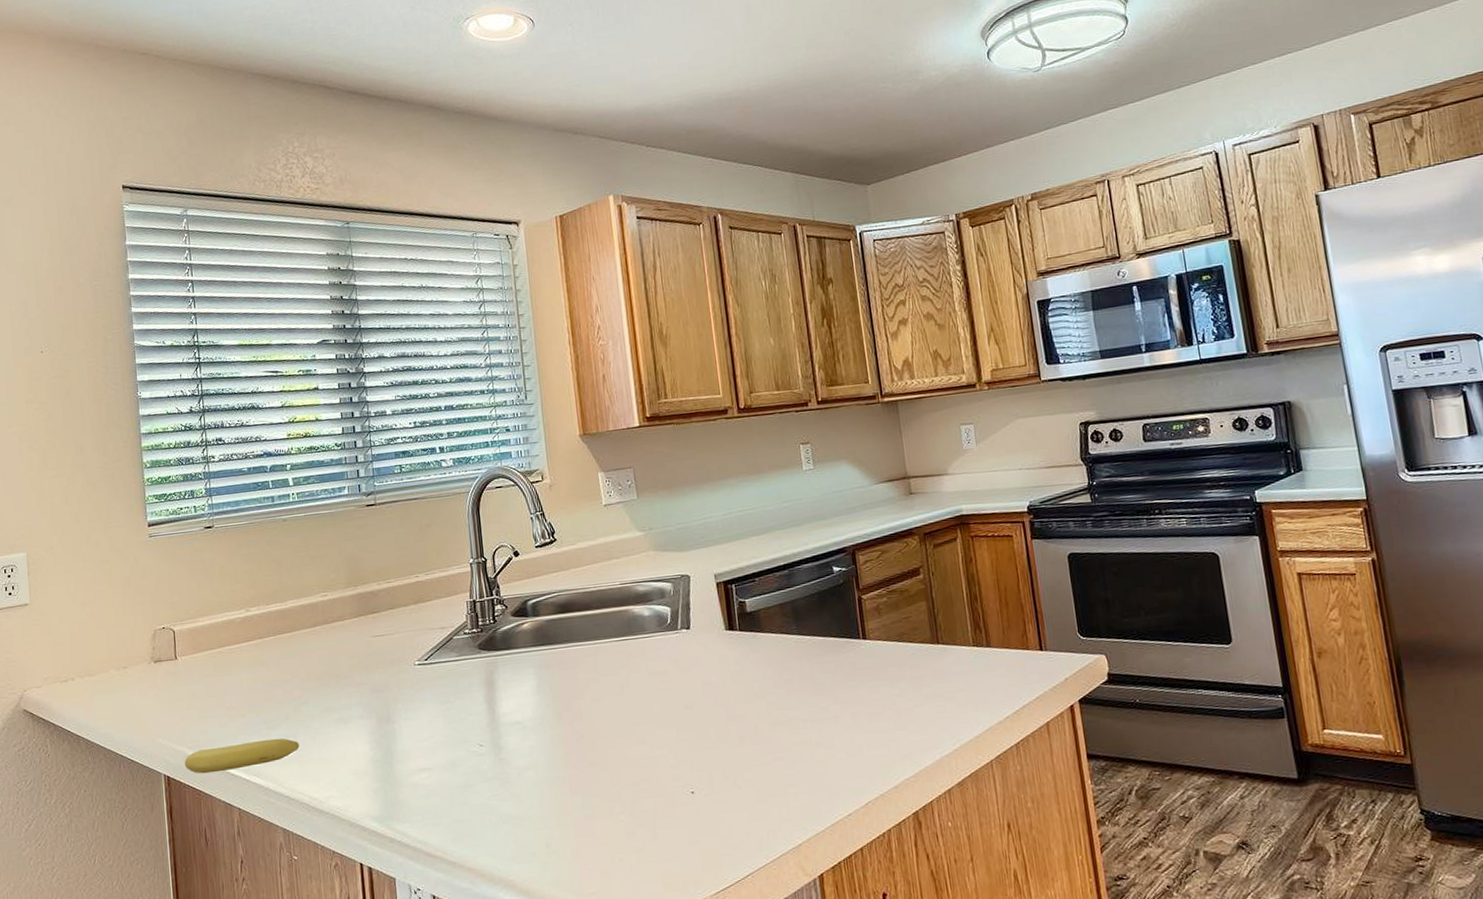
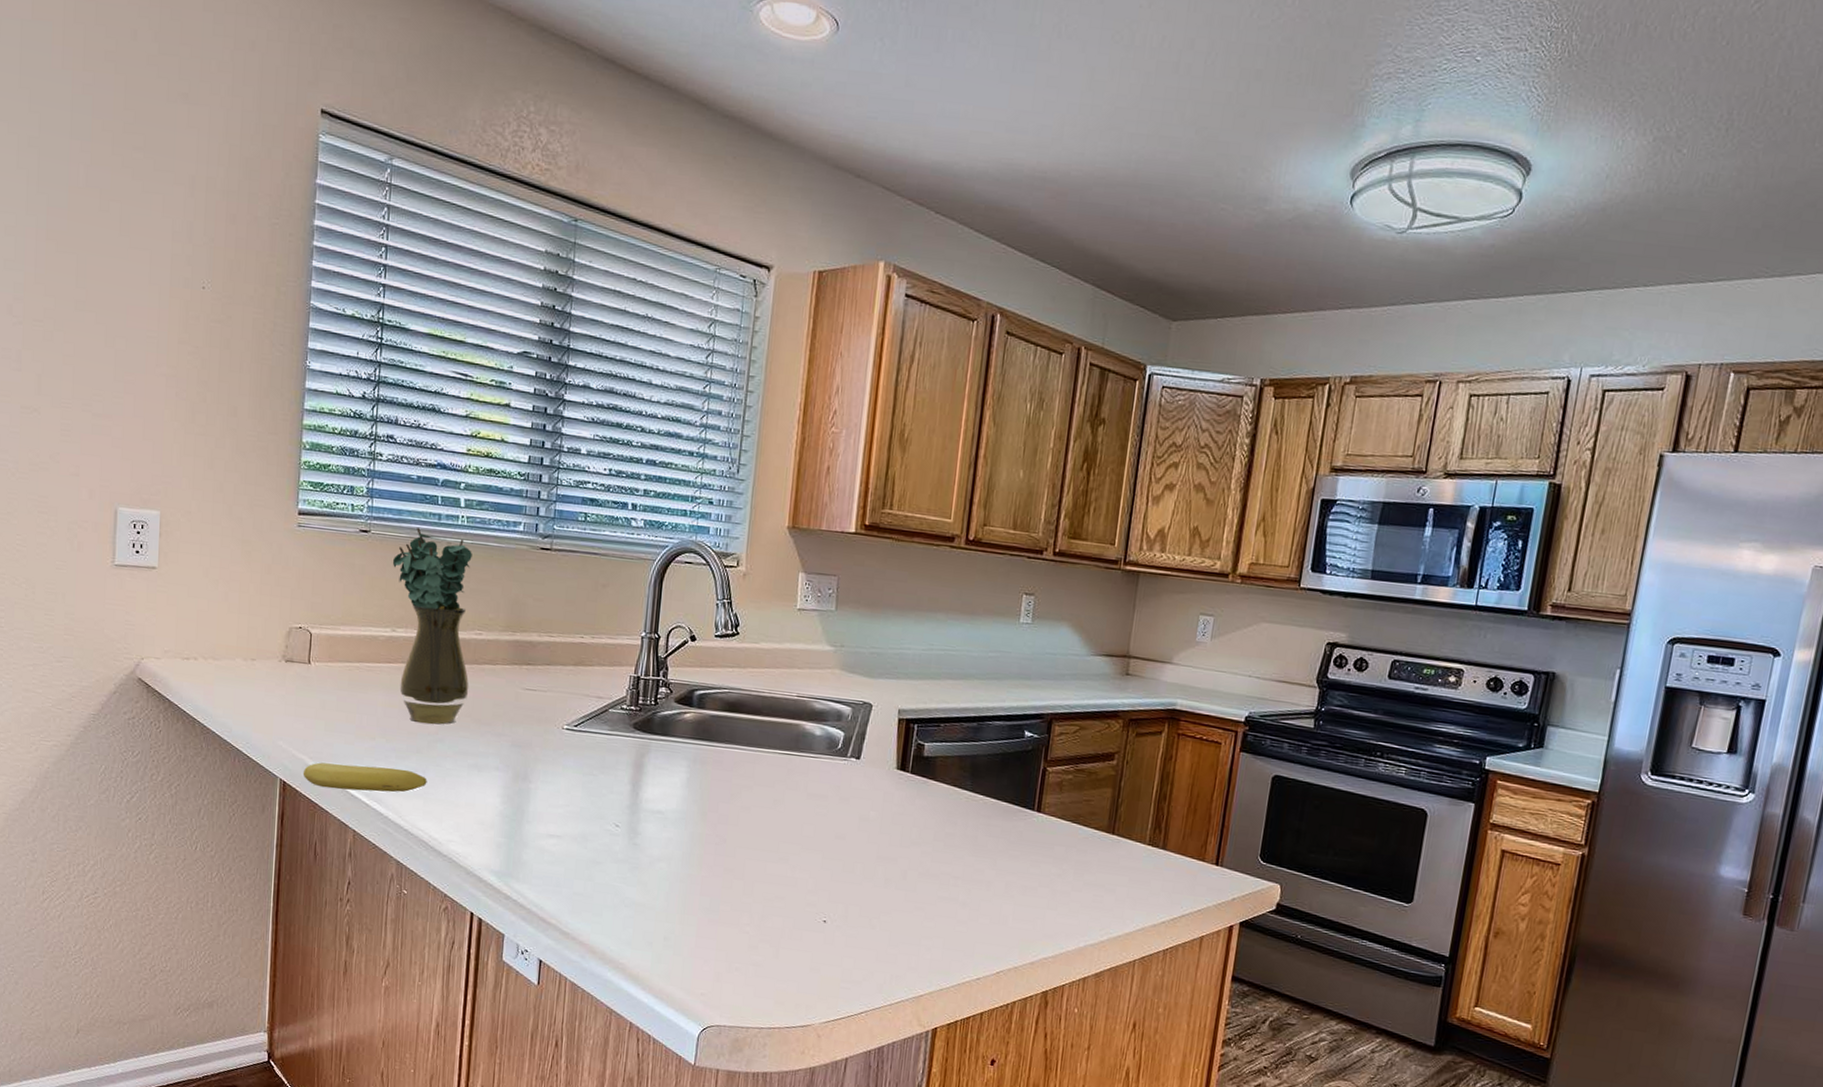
vase: none [237,512,324,691] -> present [392,527,472,725]

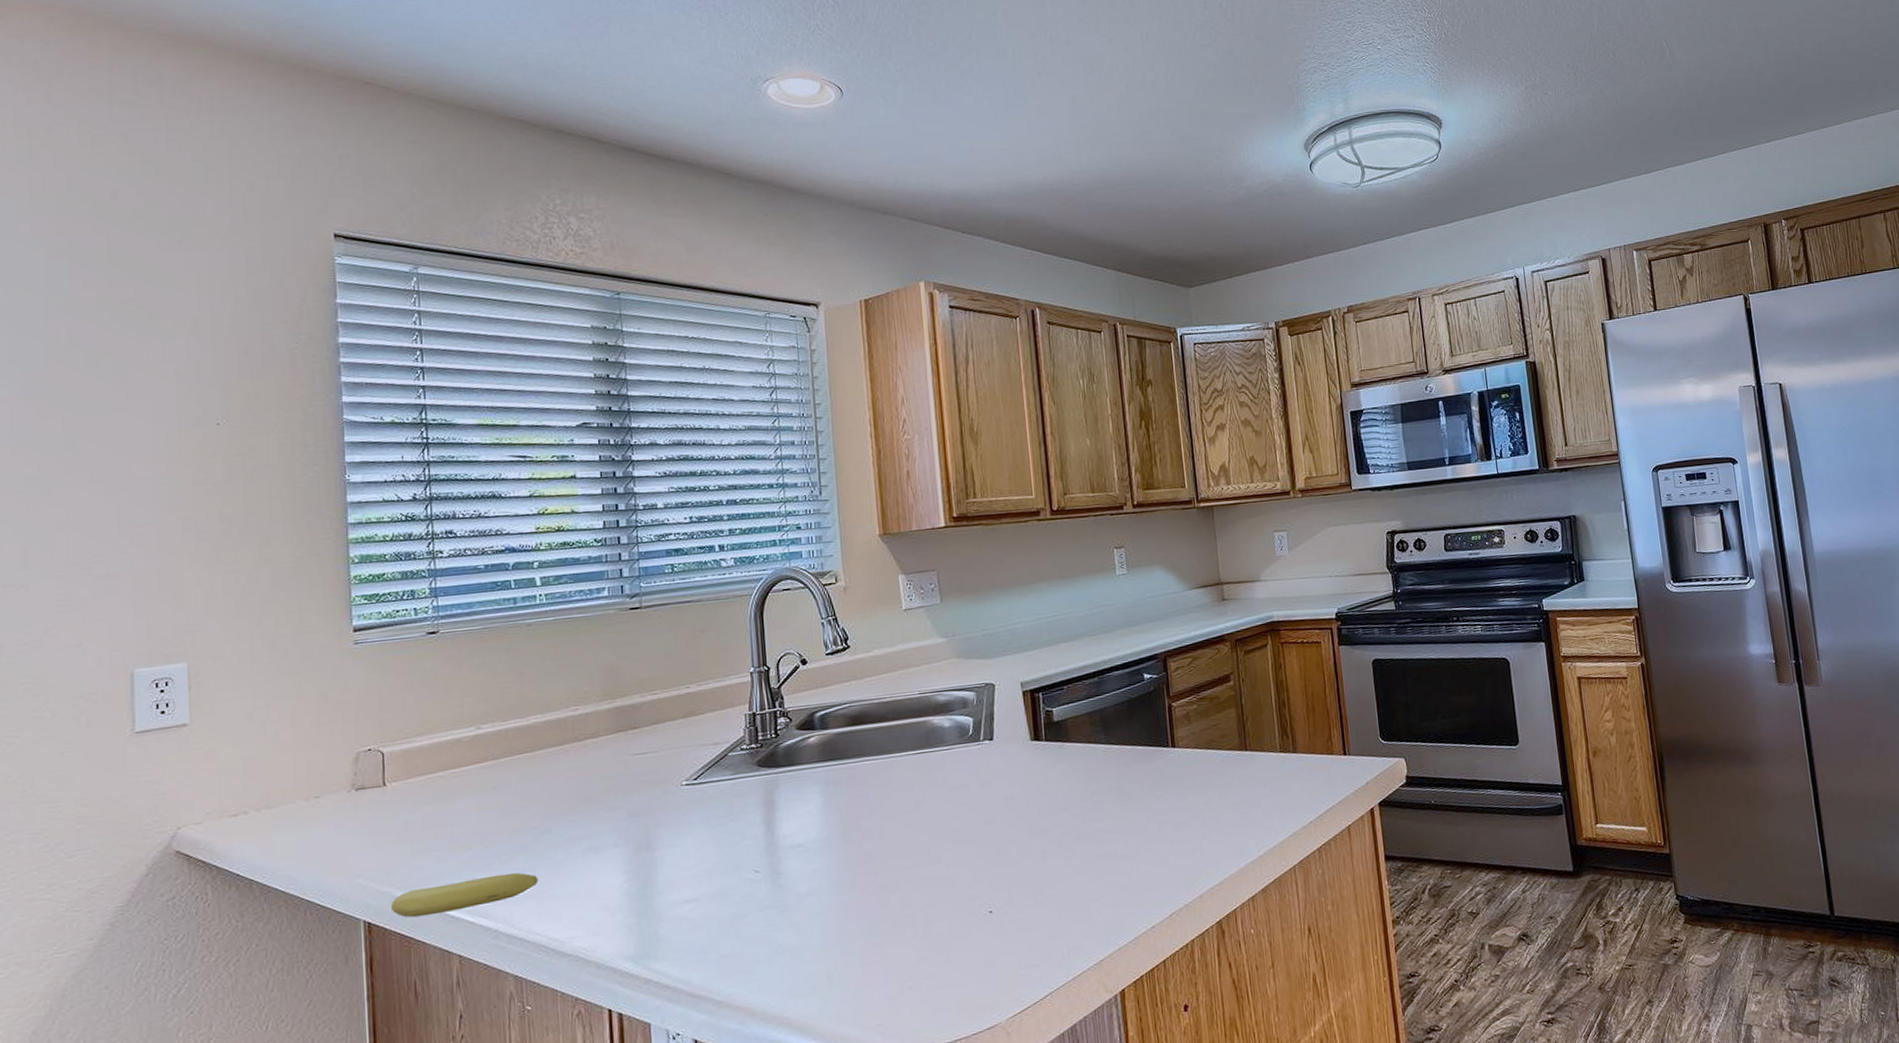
vase: present [392,527,472,725] -> none [467,615,573,819]

